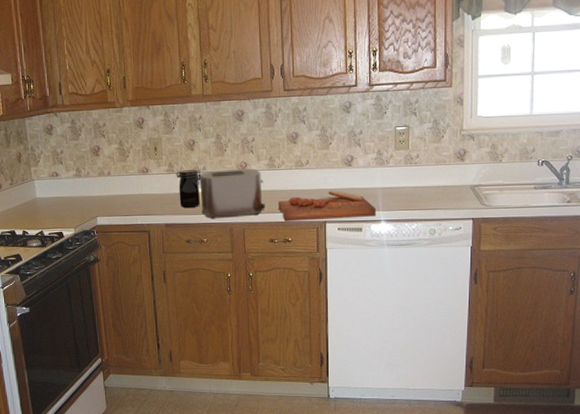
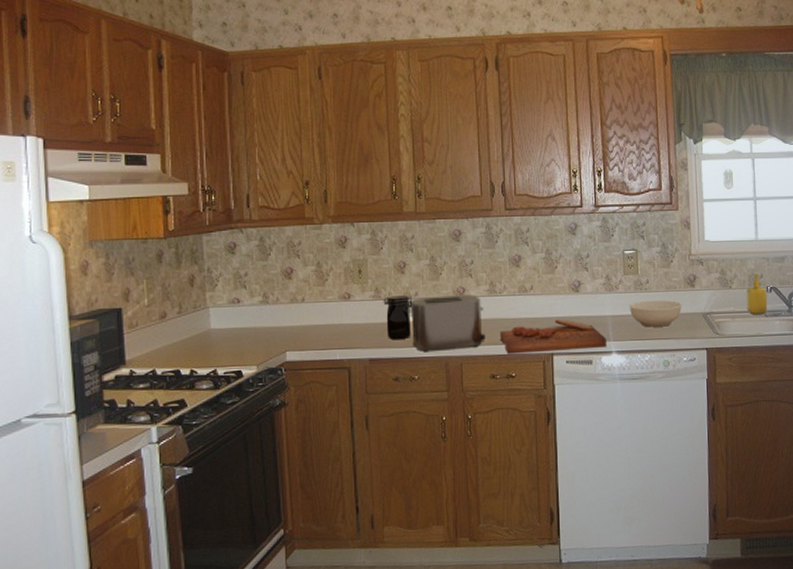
bowl: none [398,173,451,199] -> present [629,300,682,327]
soap dispenser: none [516,147,538,187] -> present [746,272,768,314]

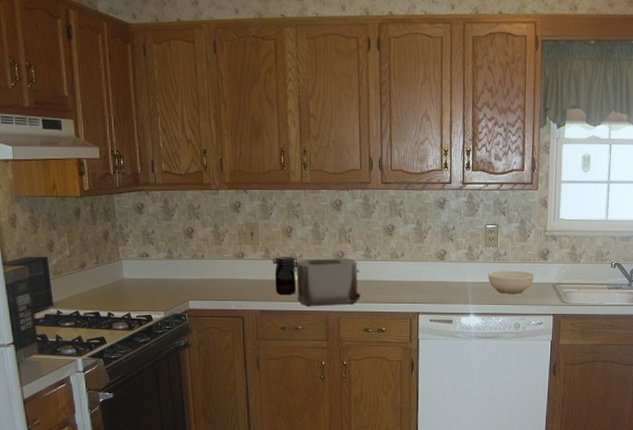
cutting board: present [500,319,608,354] -> none [373,283,467,312]
soap dispenser: present [746,272,768,314] -> none [592,249,612,286]

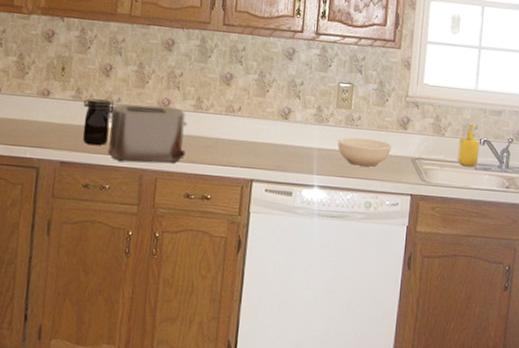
soap dispenser: none [592,249,612,286] -> present [457,123,480,166]

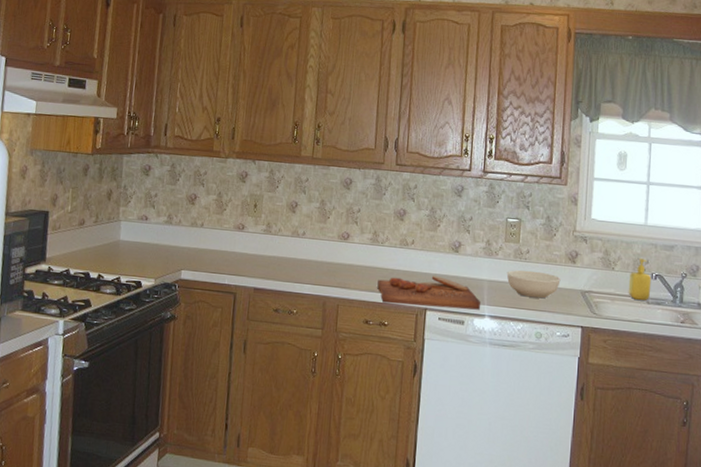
jar: present [82,98,114,146] -> none [273,232,299,274]
toaster: present [108,104,187,165] -> none [295,237,365,293]
cutting board: none [200,145,311,181] -> present [377,276,482,310]

